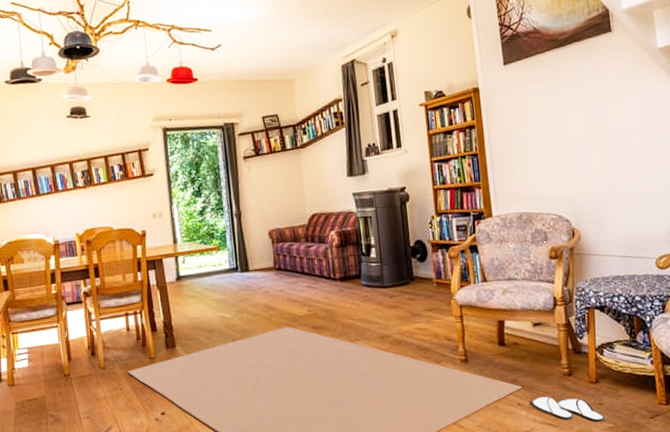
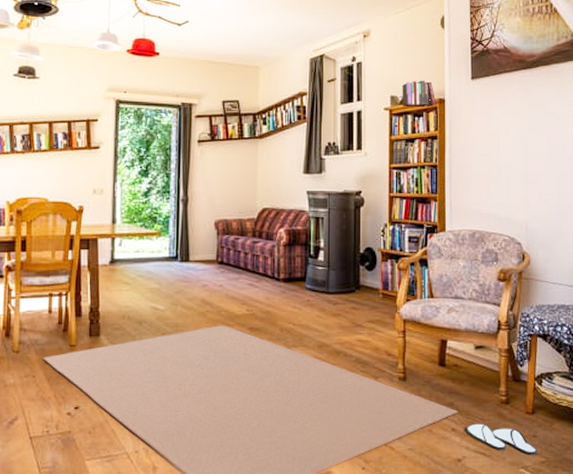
books: none [434,72,471,101] -> present [402,80,437,108]

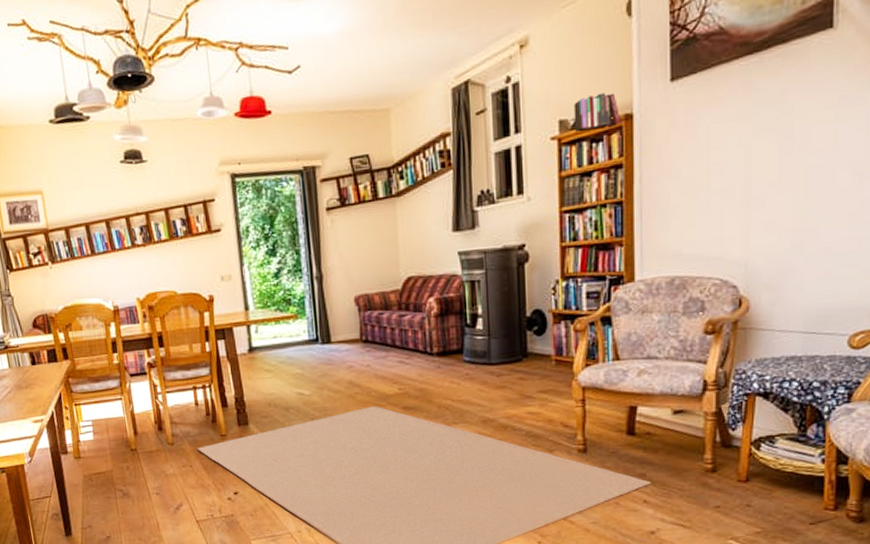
slippers: present [465,423,538,455] -> none [660,494,752,525]

